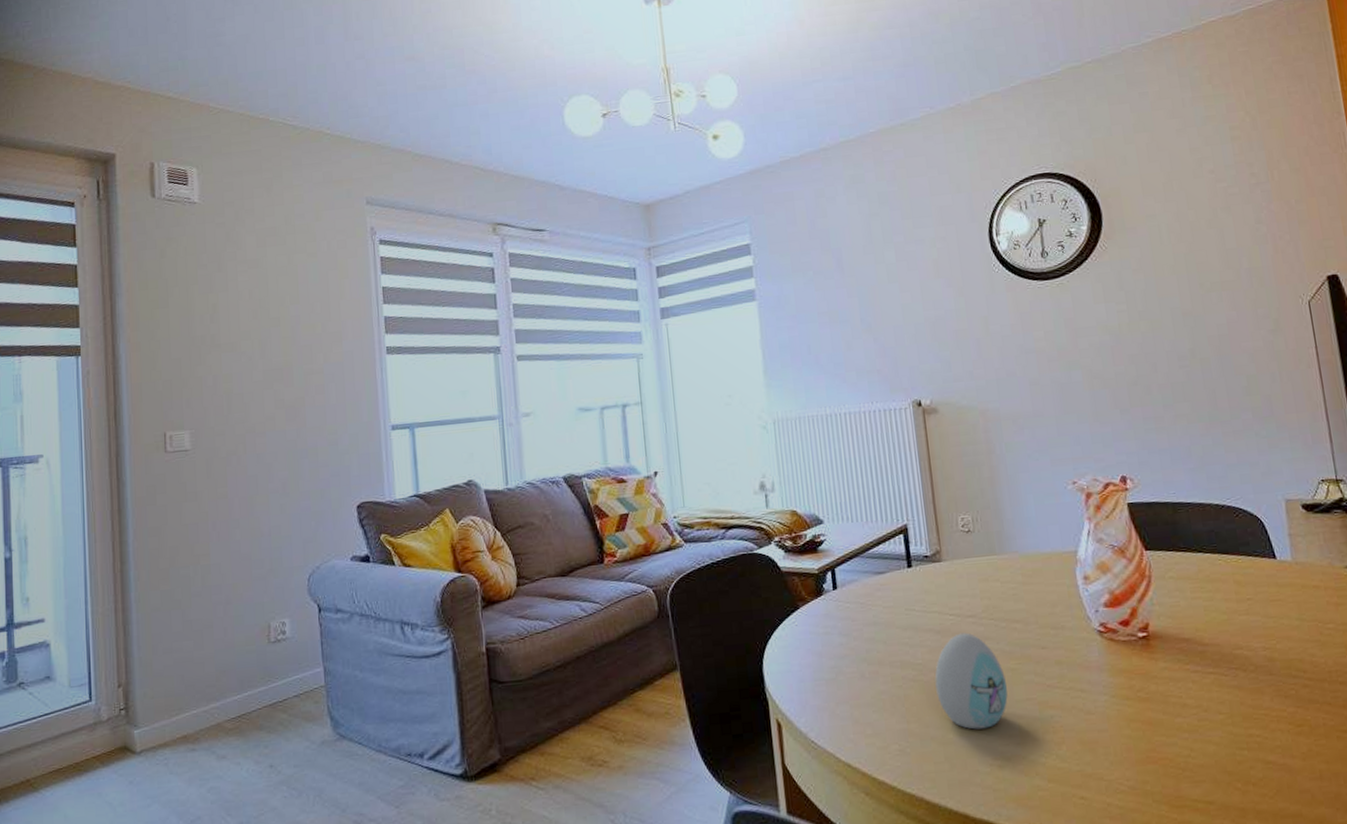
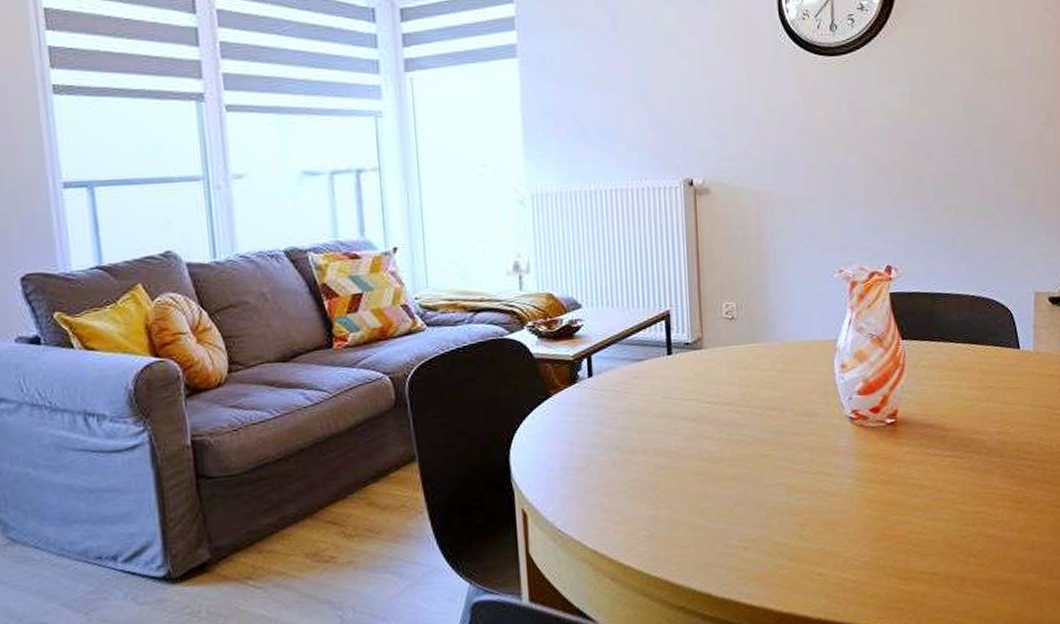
decorative egg: present [934,632,1008,730] -> none [687,420,759,514]

